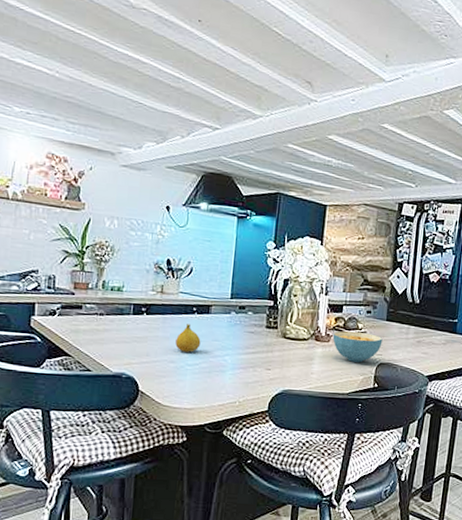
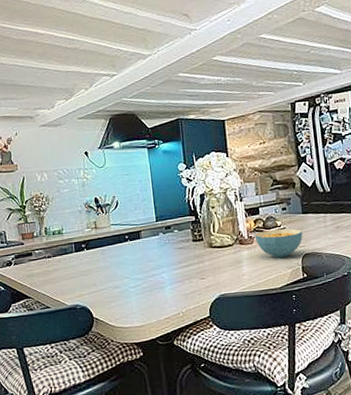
fruit: present [175,324,201,352] -> none [116,251,138,277]

